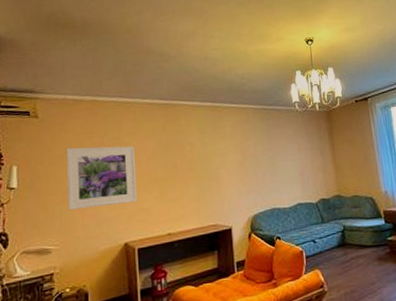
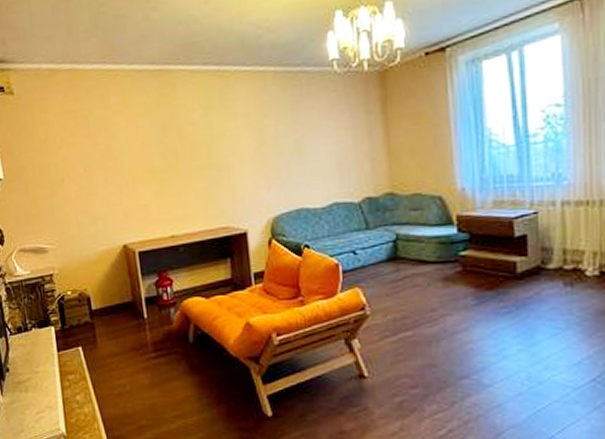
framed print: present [66,145,137,210] -> none [48,127,133,205]

